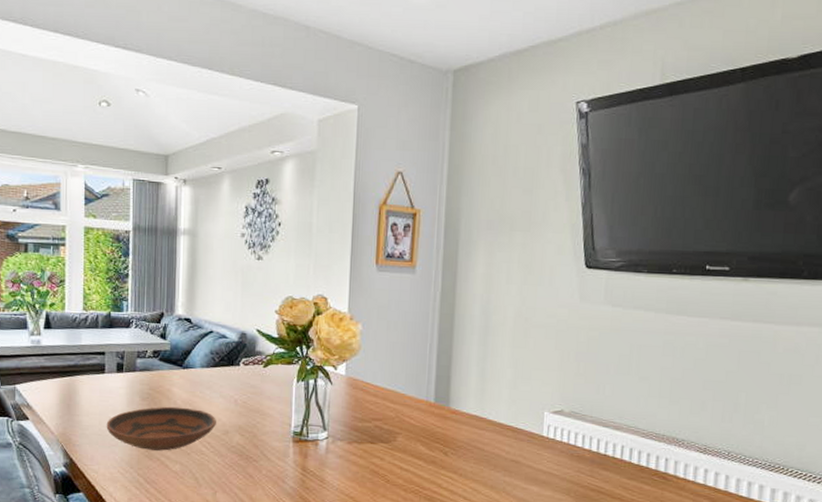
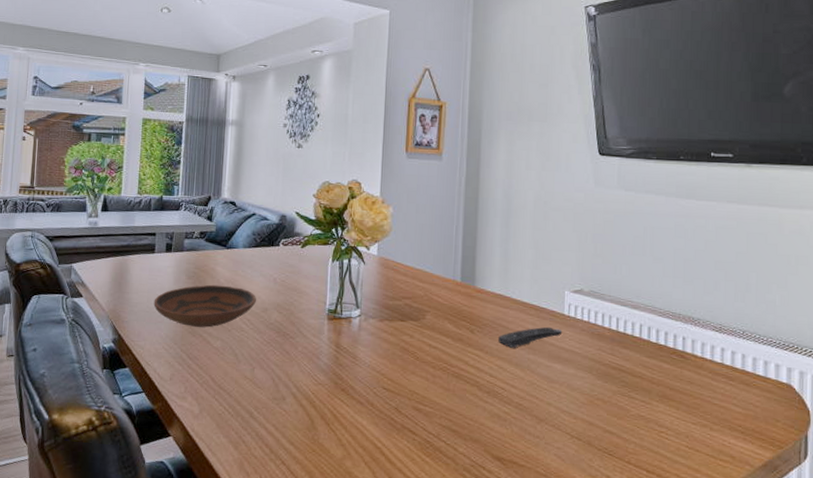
remote control: none [473,448,541,470] -> present [498,326,563,348]

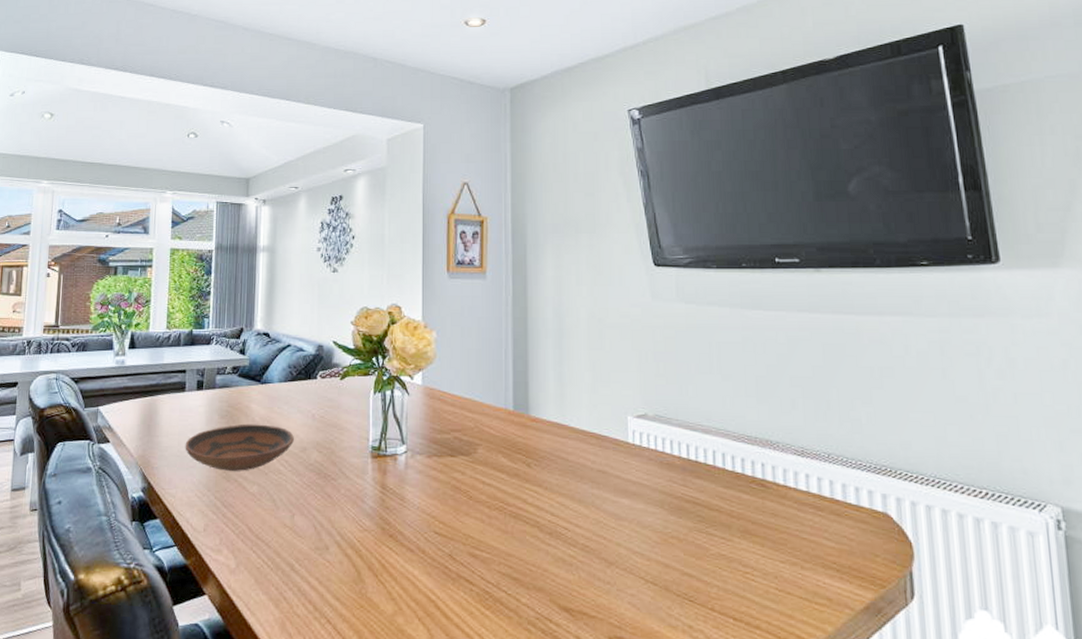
remote control: present [498,326,563,348] -> none [558,457,628,482]

